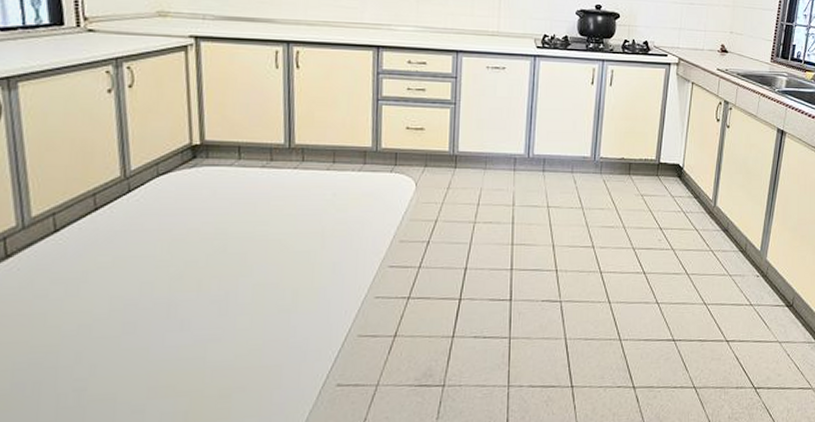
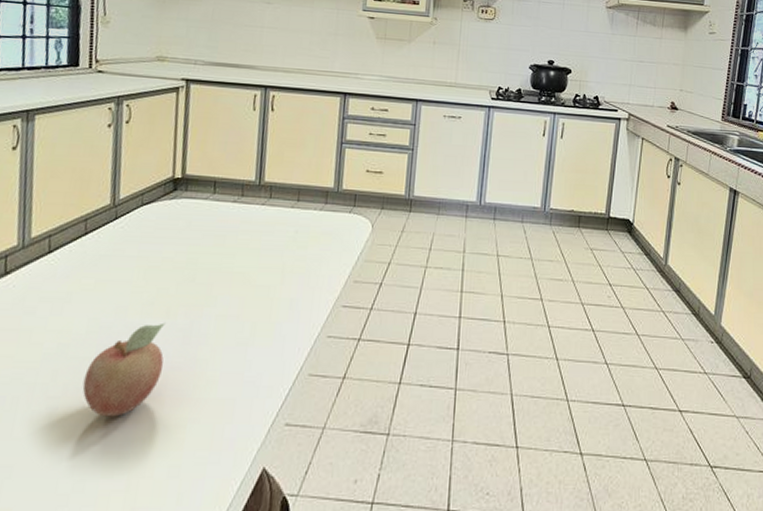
fruit: none [112,295,199,394] -> present [82,322,166,417]

